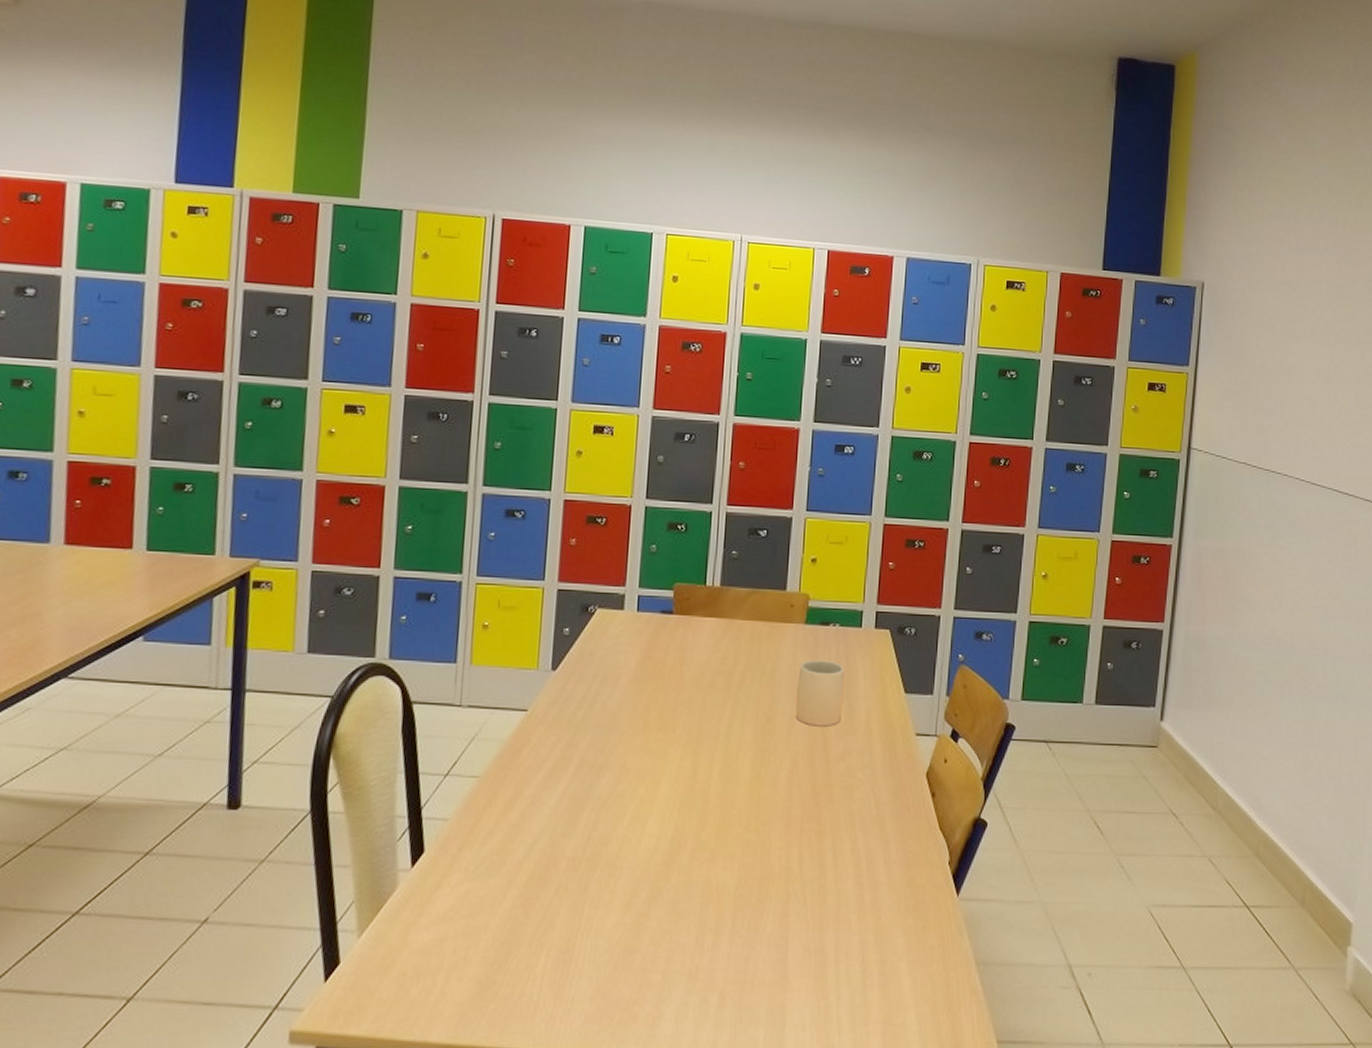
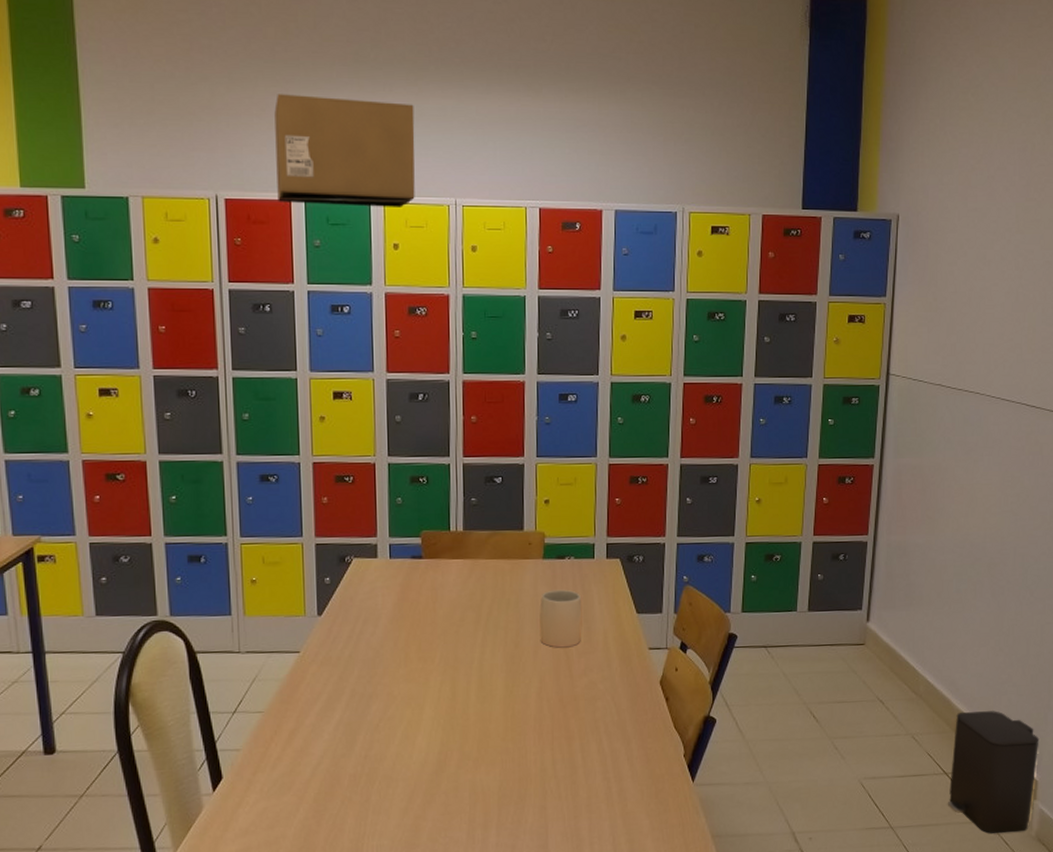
box: none [557,119,707,240] -> present [274,94,415,207]
pedal bin: none [1249,834,1353,984] -> present [948,711,1038,834]

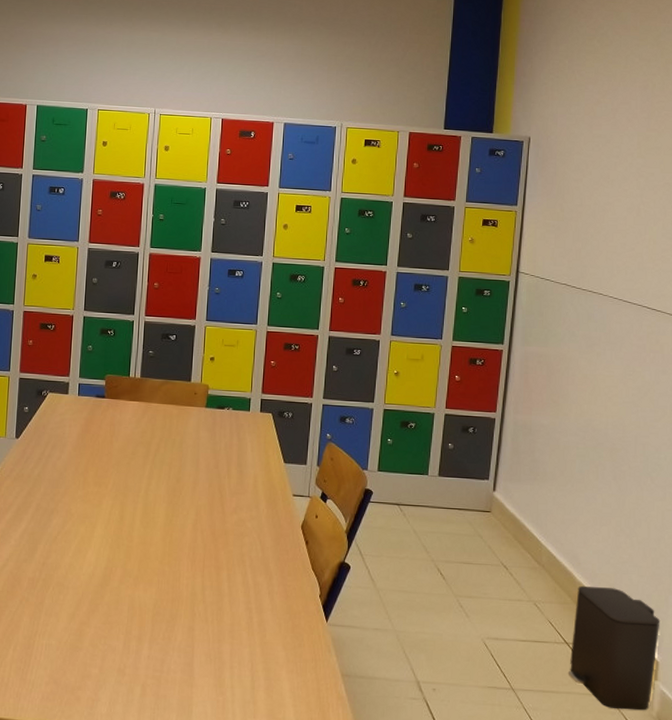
box: present [274,94,415,207] -> none [16,25,128,113]
mug: present [539,589,582,648] -> none [198,435,237,487]

